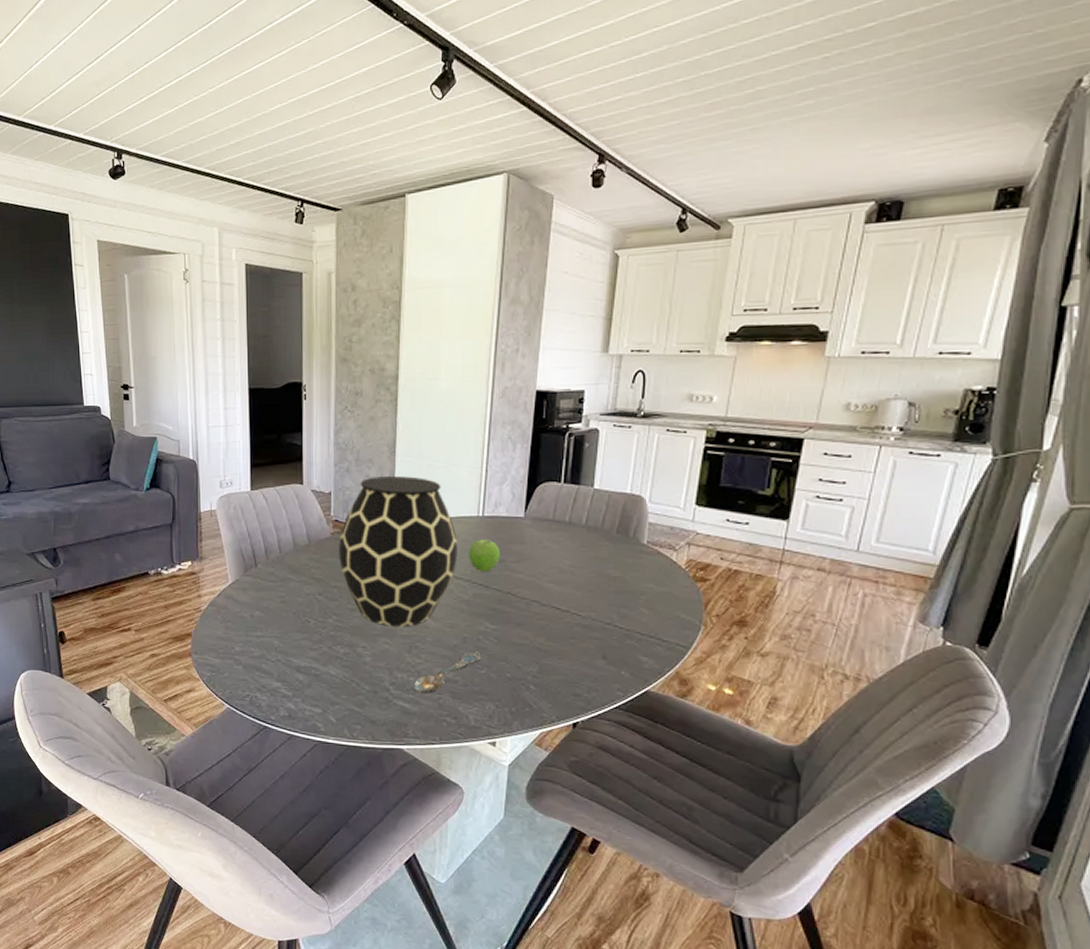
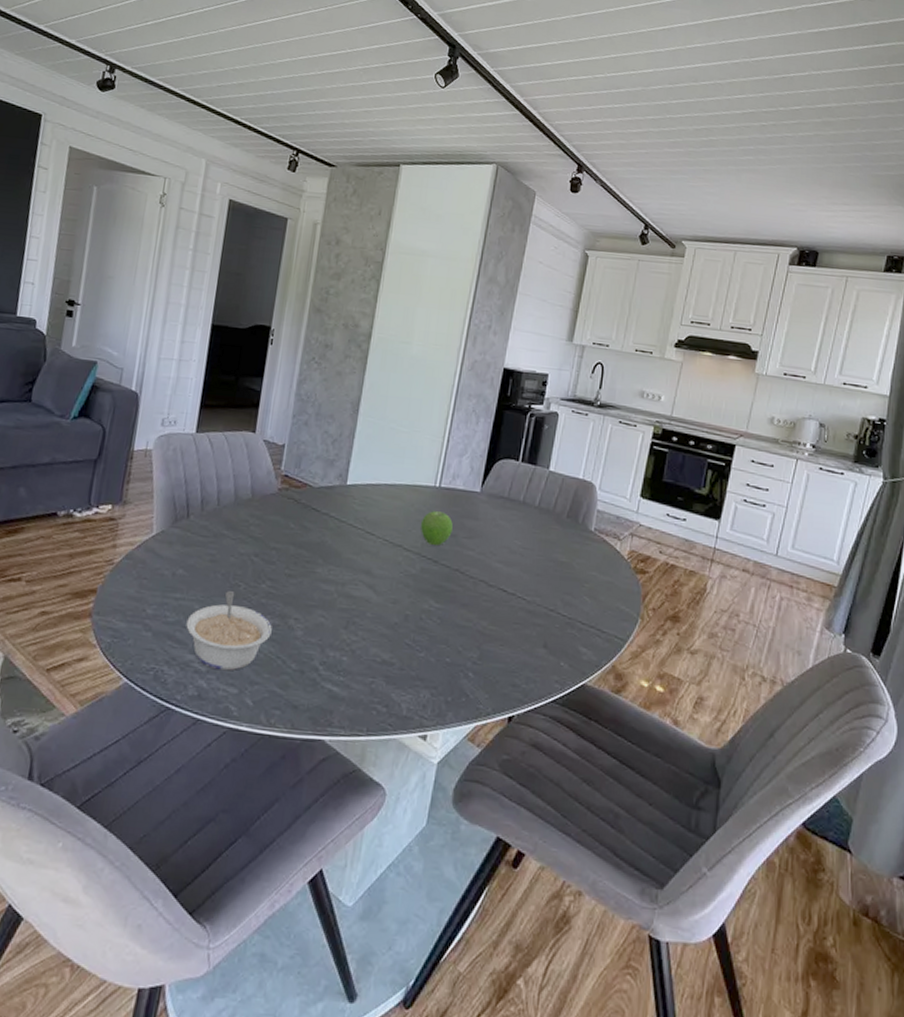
legume: none [269,627,343,695] -> present [186,591,272,671]
vase: present [339,476,458,627] -> none [282,433,411,599]
spoon: present [413,652,481,693] -> none [345,631,422,676]

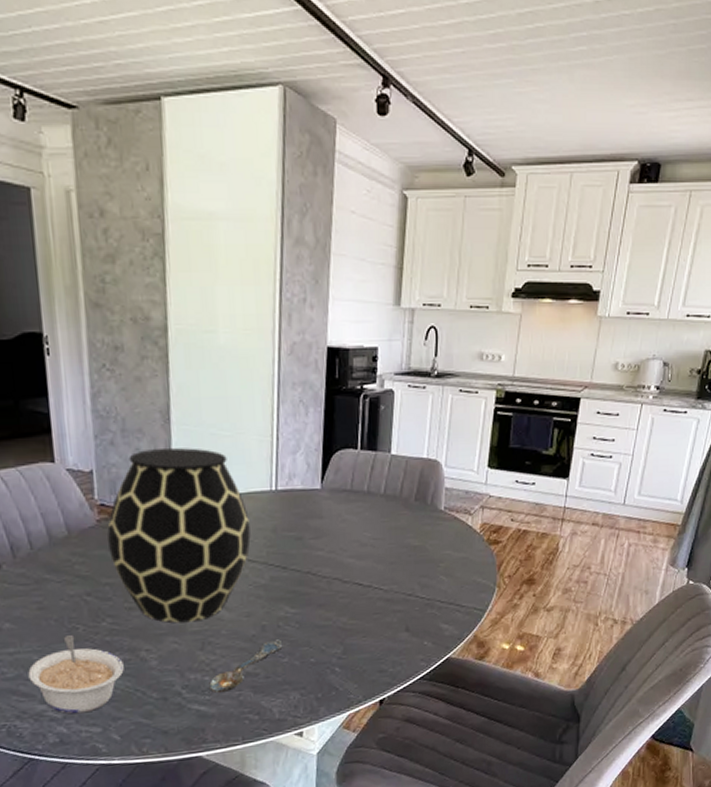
vase: none [282,433,411,599] -> present [107,448,251,623]
spoon: none [345,631,422,676] -> present [209,639,283,693]
fruit: present [420,511,453,545] -> none [261,516,297,552]

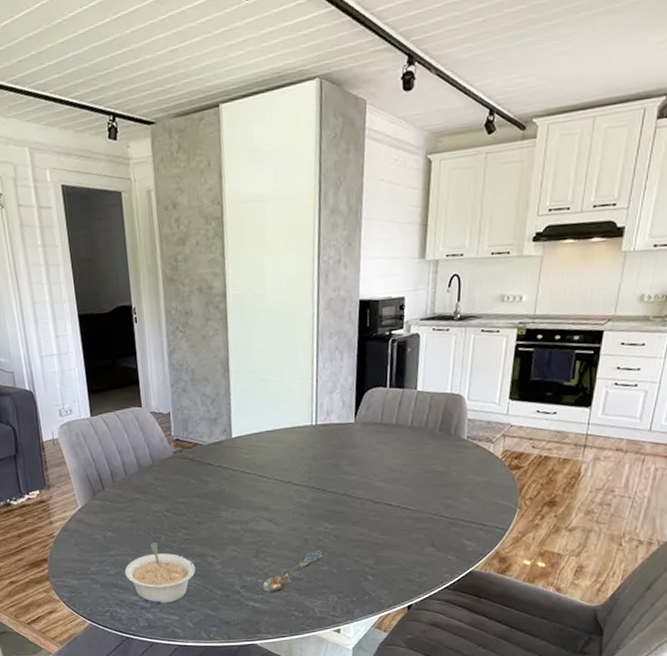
vase: present [107,448,251,623] -> none [181,391,295,535]

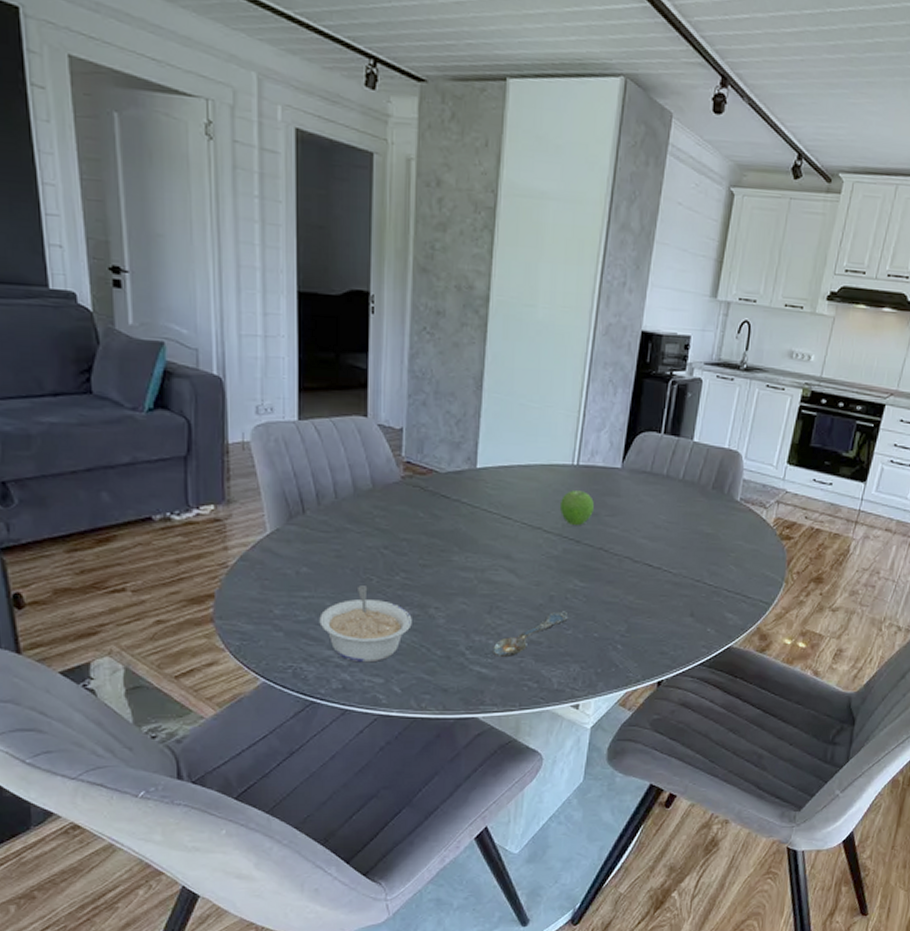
fruit: none [304,446,334,477] -> present [559,490,594,525]

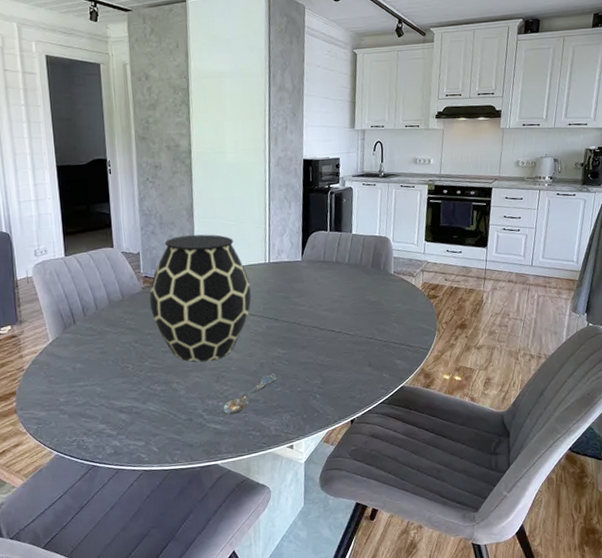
legume: present [319,586,412,663] -> none [93,372,161,432]
vase: none [410,413,549,585] -> present [149,234,252,362]
fruit: present [559,490,594,525] -> none [259,281,285,308]

